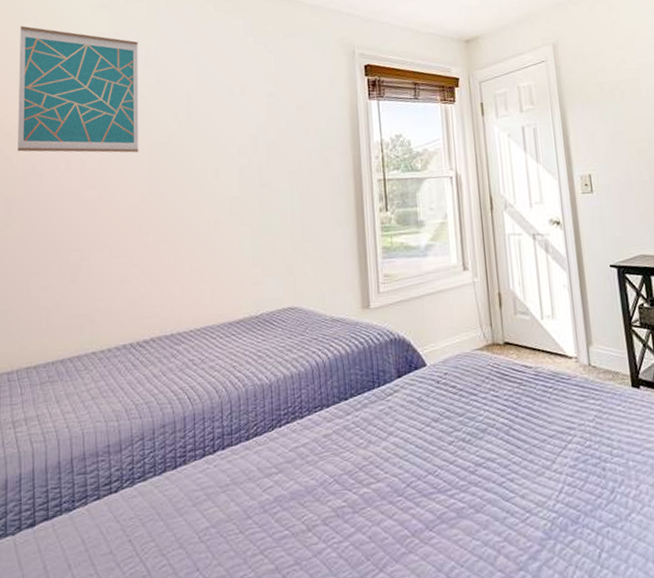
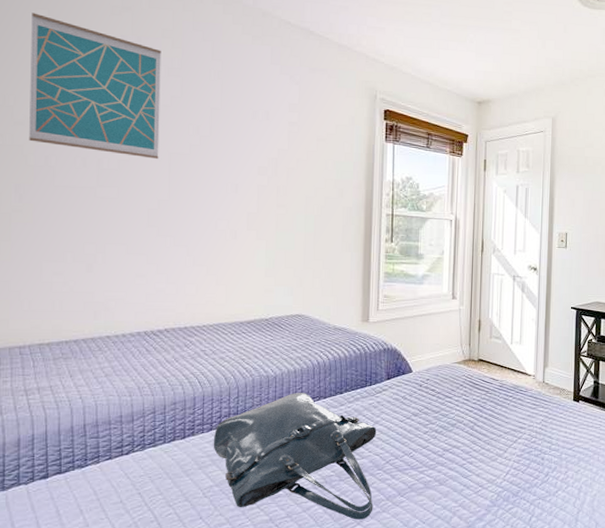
tote bag: none [207,402,397,565] -> present [213,393,377,520]

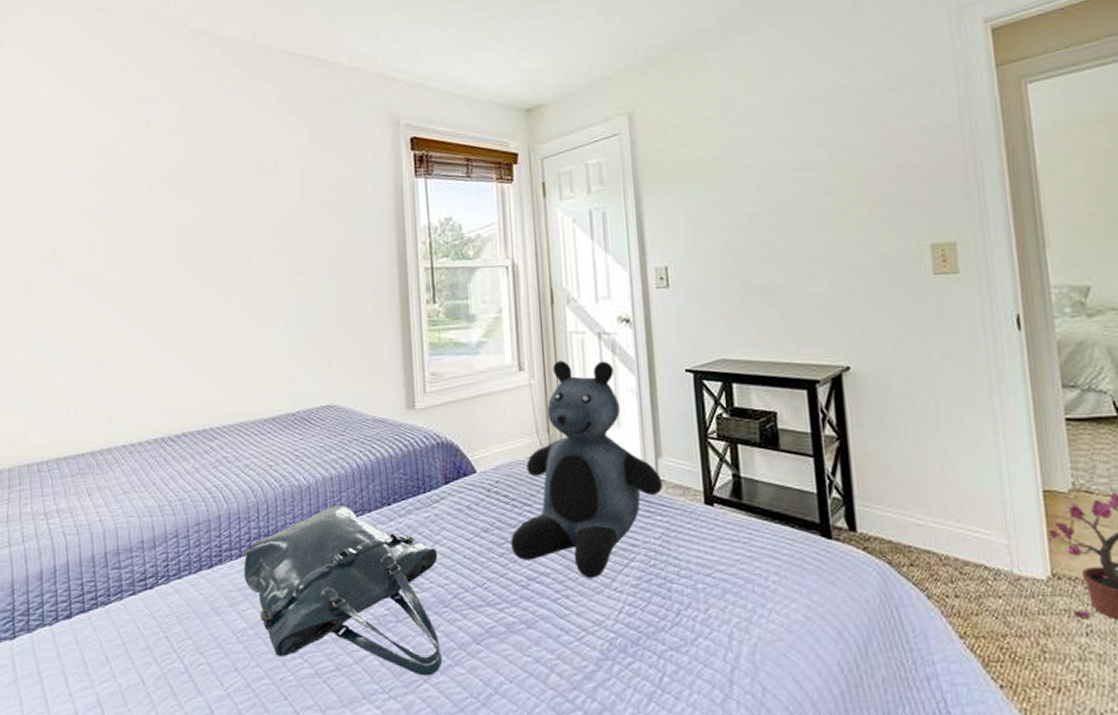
wall art: present [29,12,161,159] -> none [34,91,165,234]
teddy bear: none [433,294,546,451] -> present [511,360,662,579]

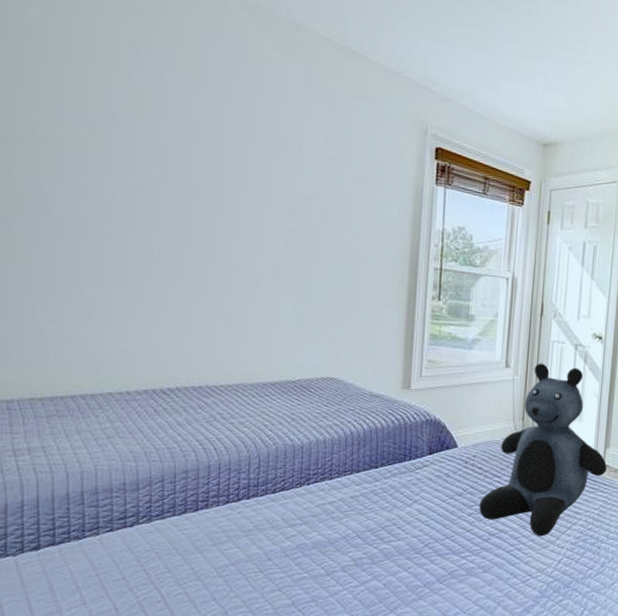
tote bag: present [243,506,443,676] -> none [229,465,416,607]

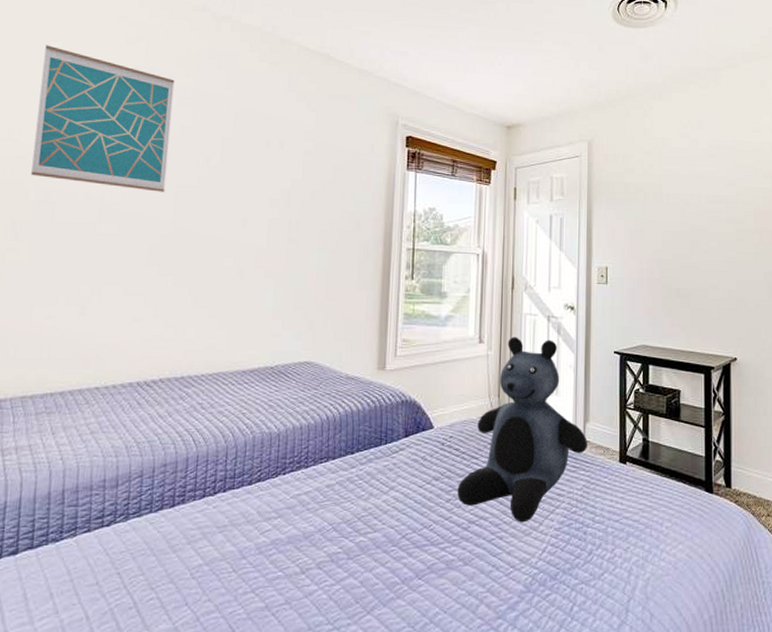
wall art: none [18,10,177,192] -> present [31,45,175,192]

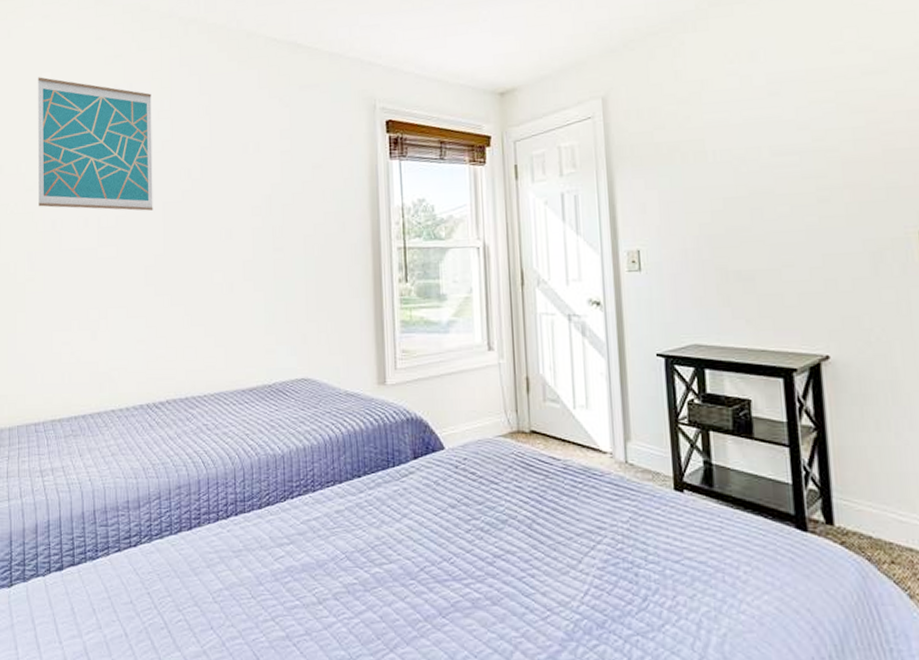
teddy bear: present [457,337,587,523] -> none [477,341,631,559]

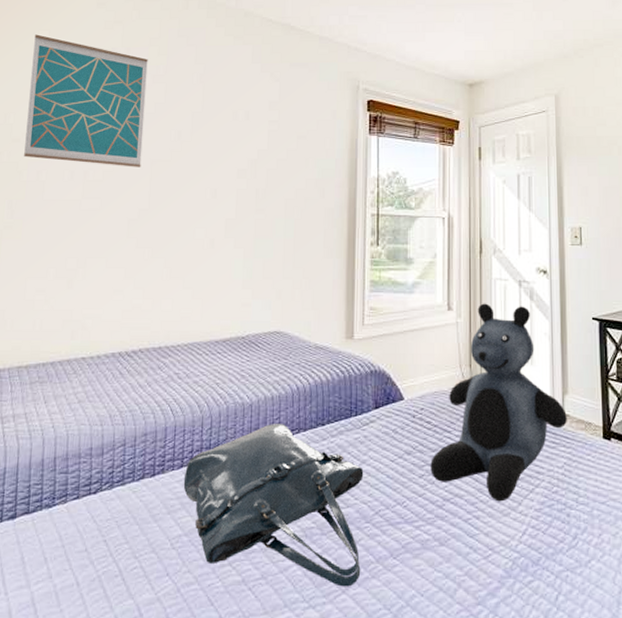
tote bag: none [220,476,409,646] -> present [183,424,364,587]
teddy bear: none [477,341,631,559] -> present [430,303,567,502]

